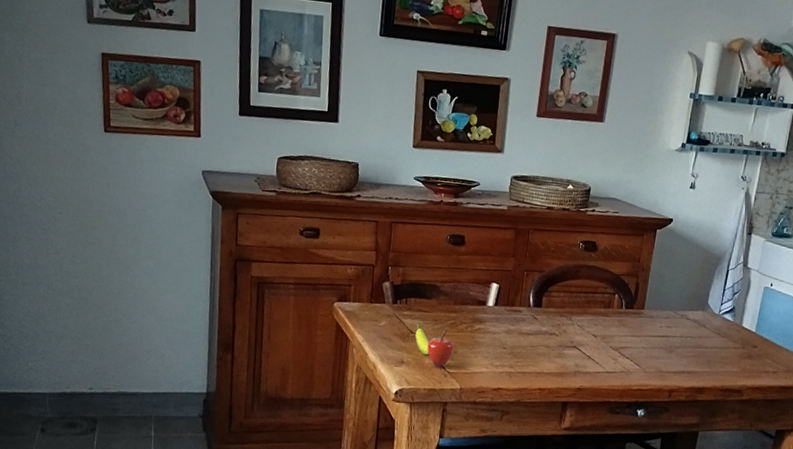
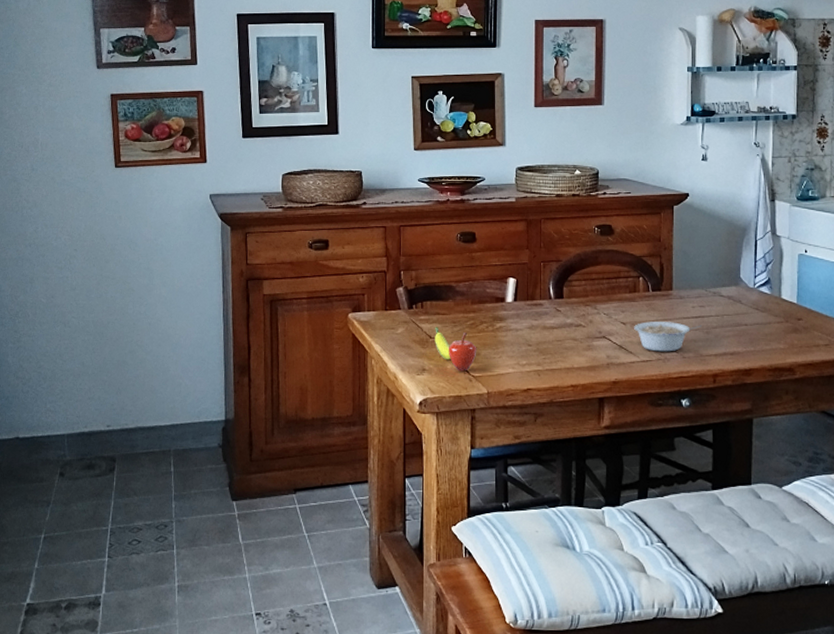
legume: none [604,336,666,366] -> present [634,321,701,352]

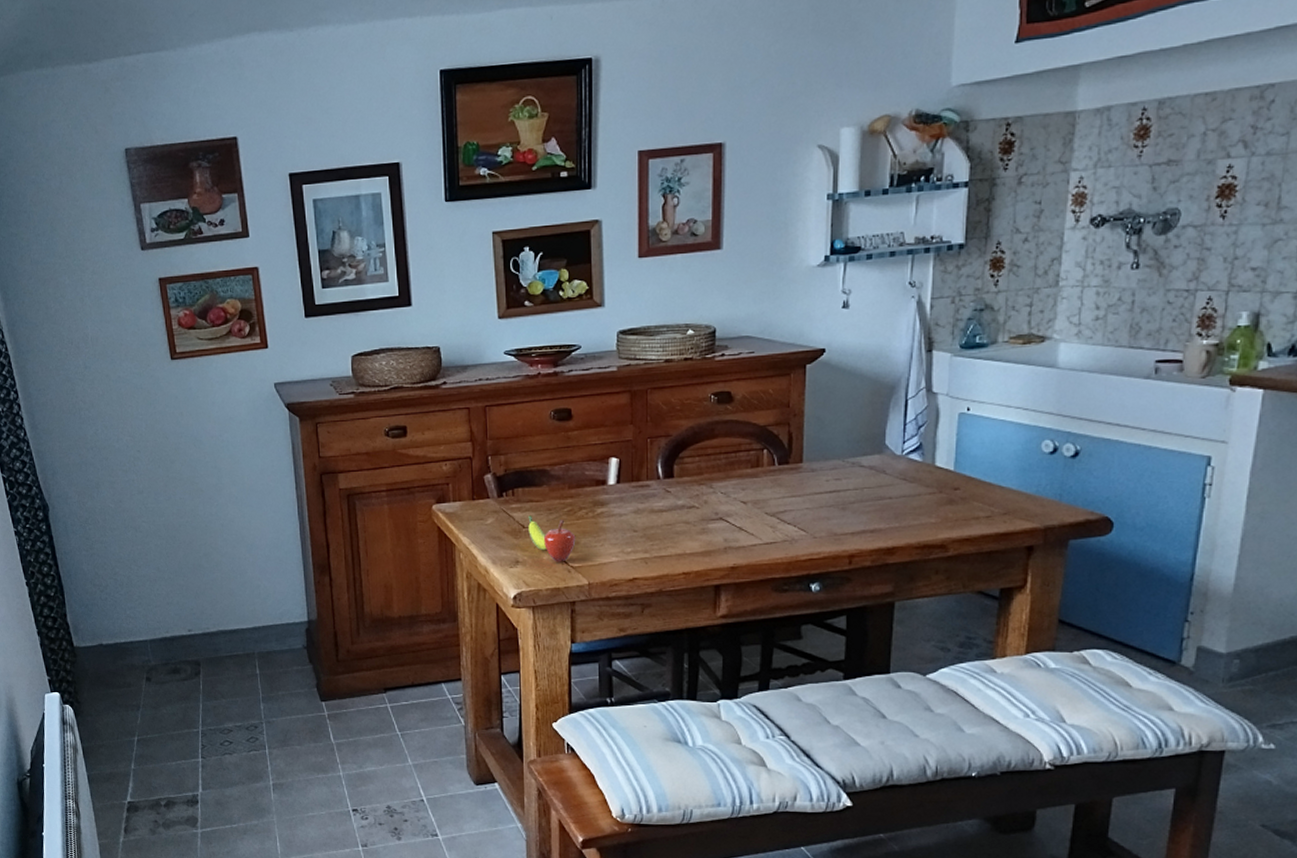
legume: present [634,321,701,352] -> none [756,498,836,532]

